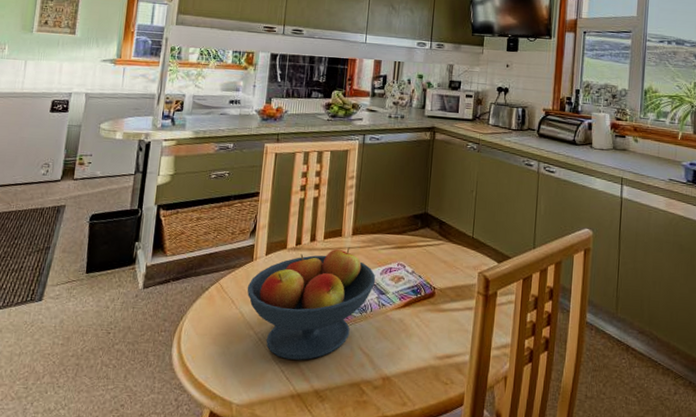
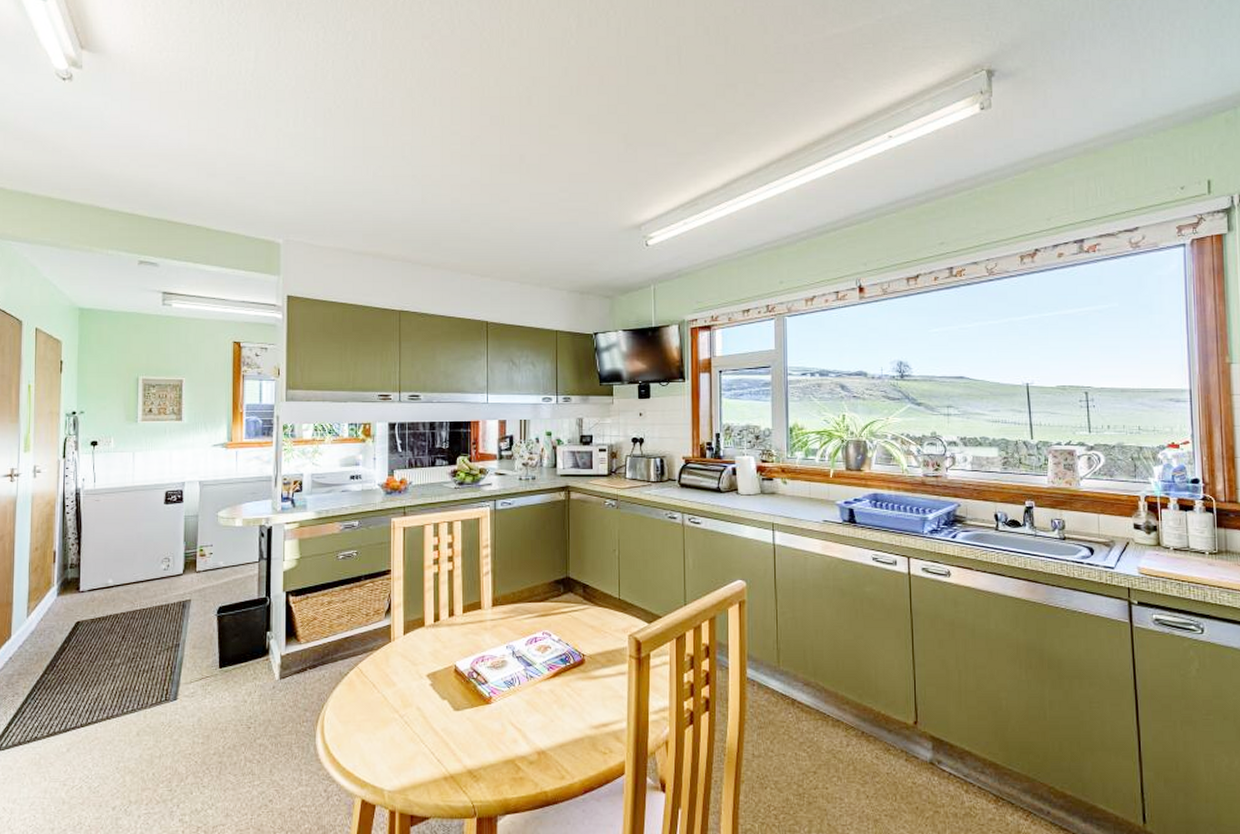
fruit bowl: present [247,247,376,360] -> none [387,619,521,740]

